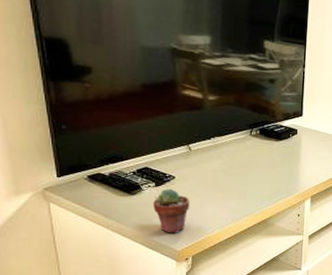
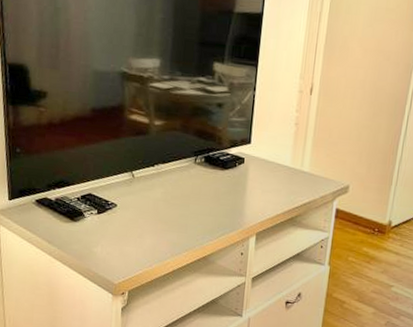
potted succulent: present [152,189,190,233] -> none [93,217,130,265]

